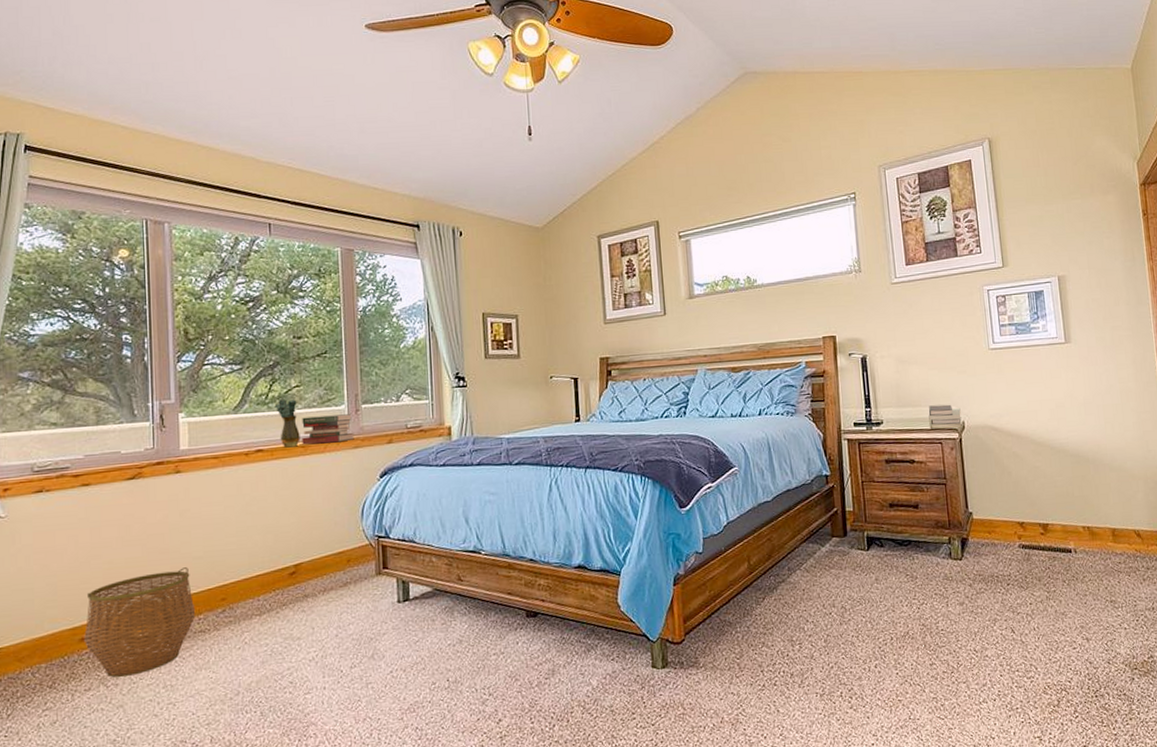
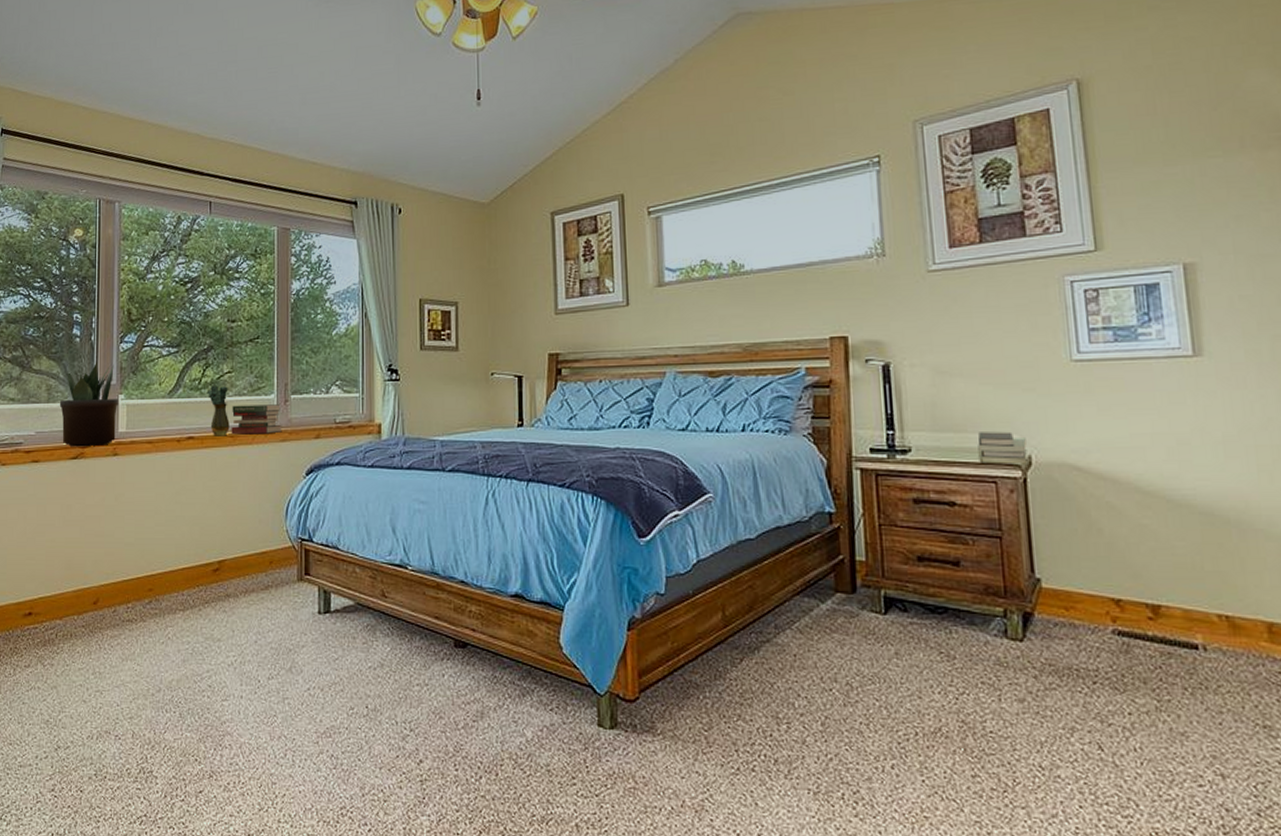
basket: present [84,567,196,677] -> none [27,553,125,657]
planter: none [110,382,179,467] -> present [59,362,119,446]

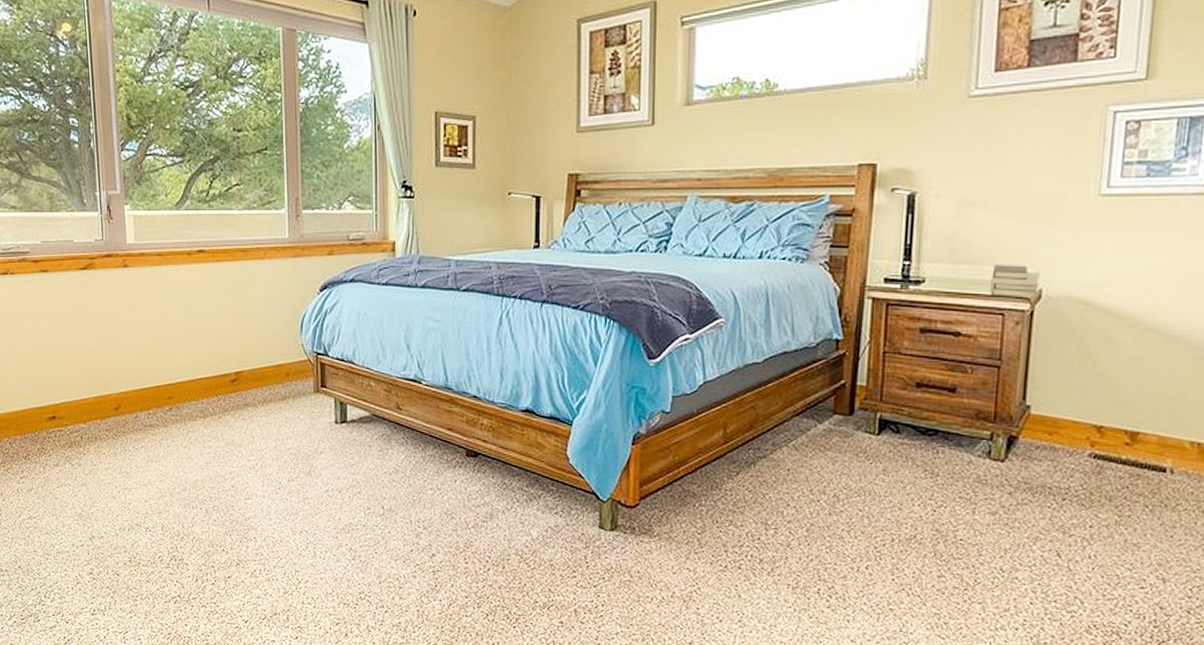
planter: present [59,362,119,446] -> none [63,170,125,257]
vase: present [206,384,230,436] -> none [215,196,241,250]
books: present [231,404,282,435] -> none [242,219,294,249]

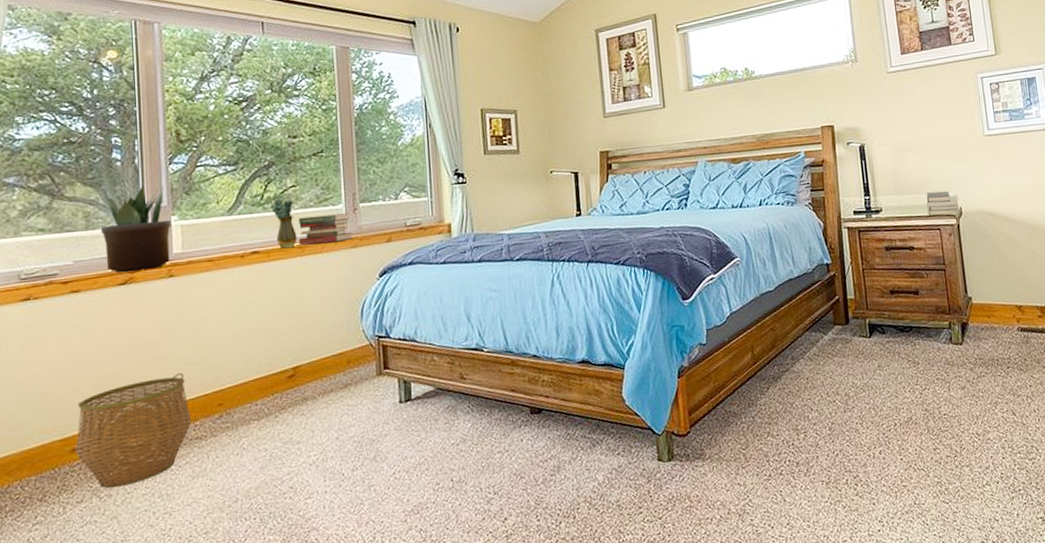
basket: none [50,362,146,458] -> present [76,373,192,488]
planter: none [63,170,125,257] -> present [100,185,171,272]
vase: none [215,196,241,250] -> present [270,198,297,249]
books: none [242,219,294,249] -> present [298,213,353,246]

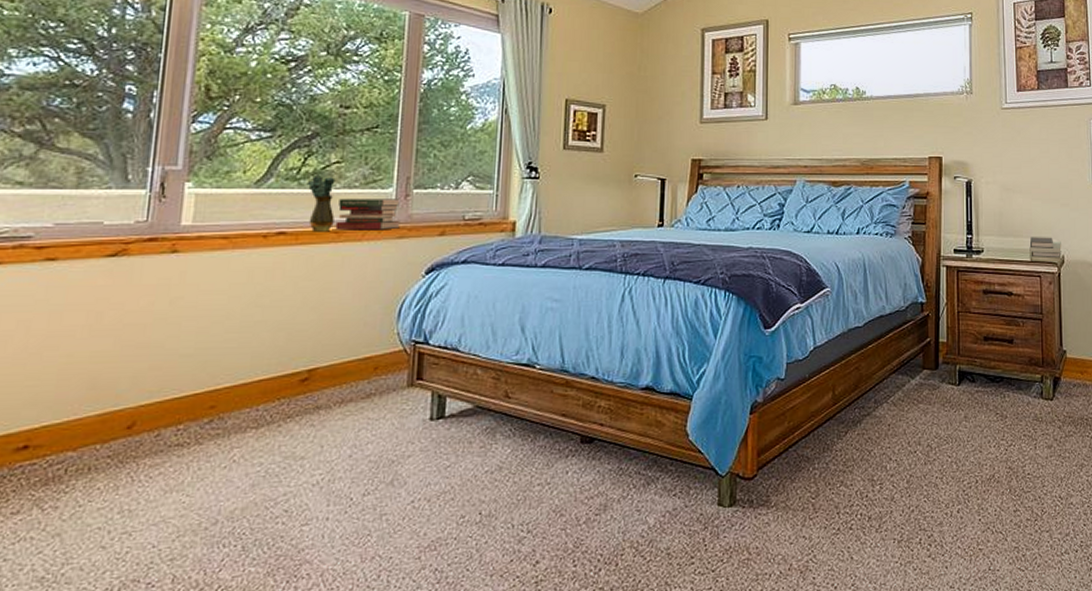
basket: present [76,373,192,488] -> none [20,366,175,498]
planter: present [100,185,171,272] -> none [94,143,184,241]

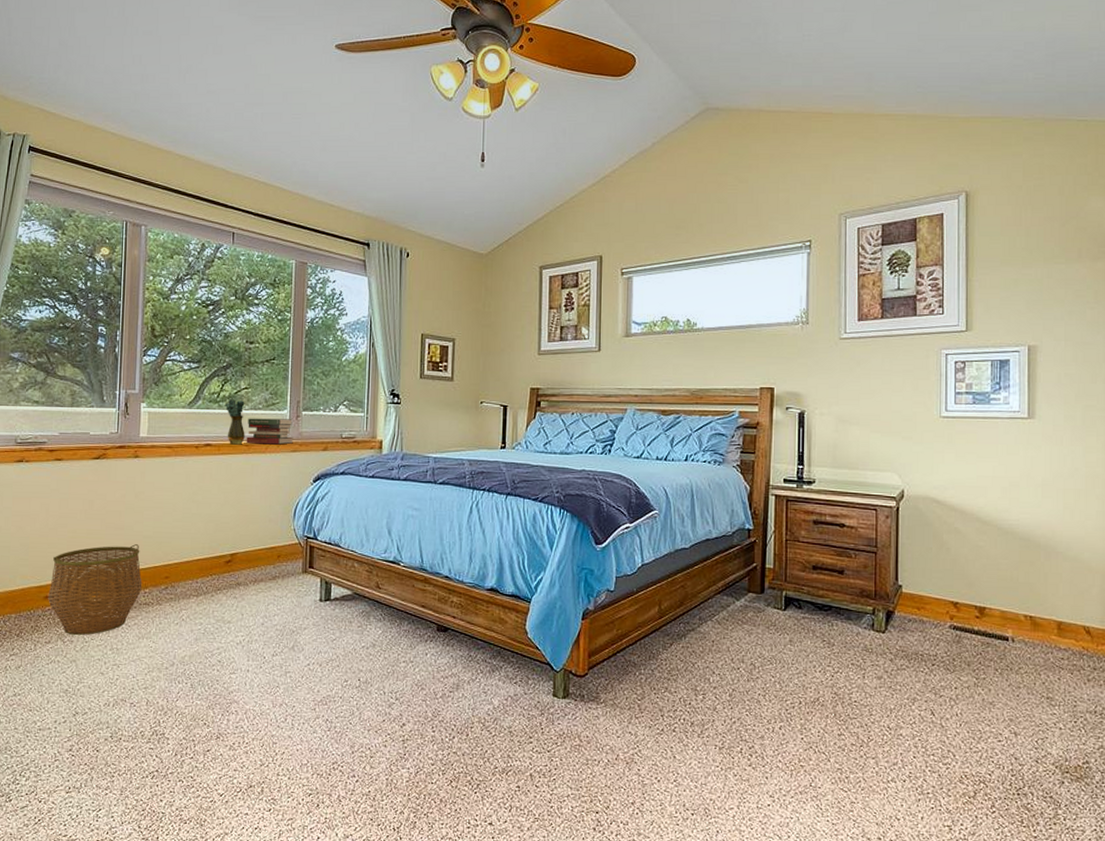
basket: none [20,366,175,498] -> present [48,544,142,635]
books: present [1029,237,1062,263] -> none [865,470,901,497]

